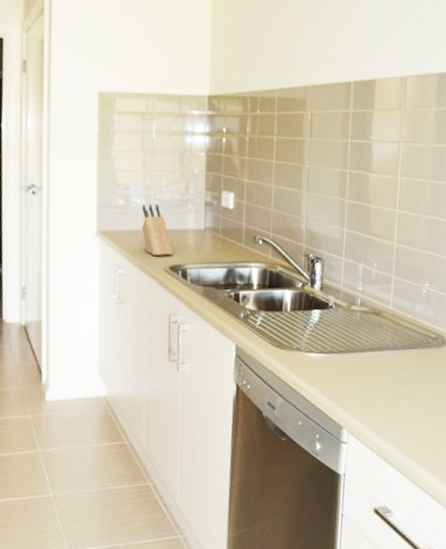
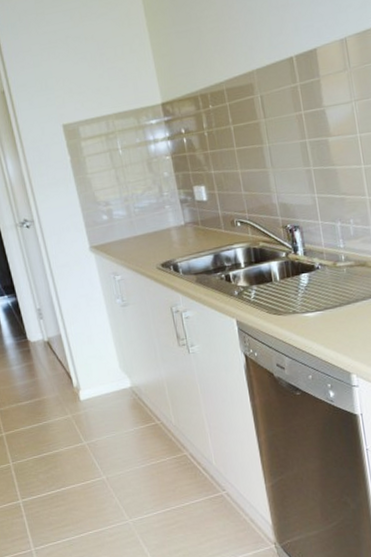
knife block: present [141,203,174,257] -> none [125,211,162,258]

